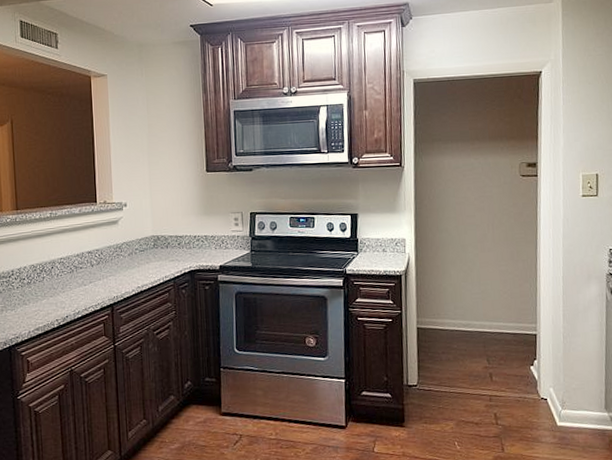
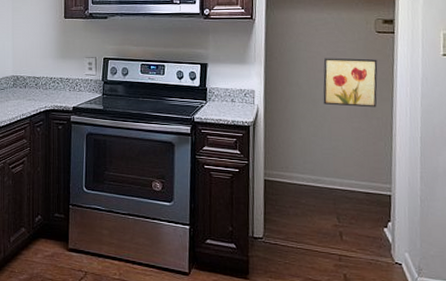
wall art: none [471,202,523,251] -> present [323,58,378,108]

